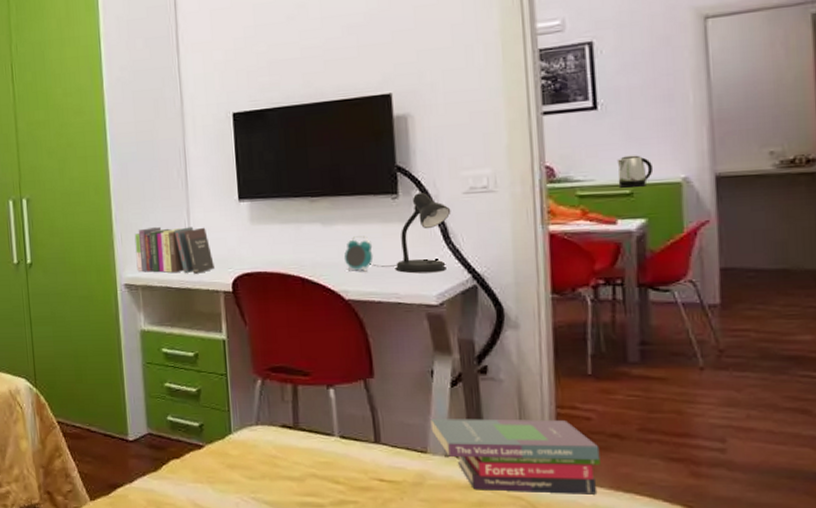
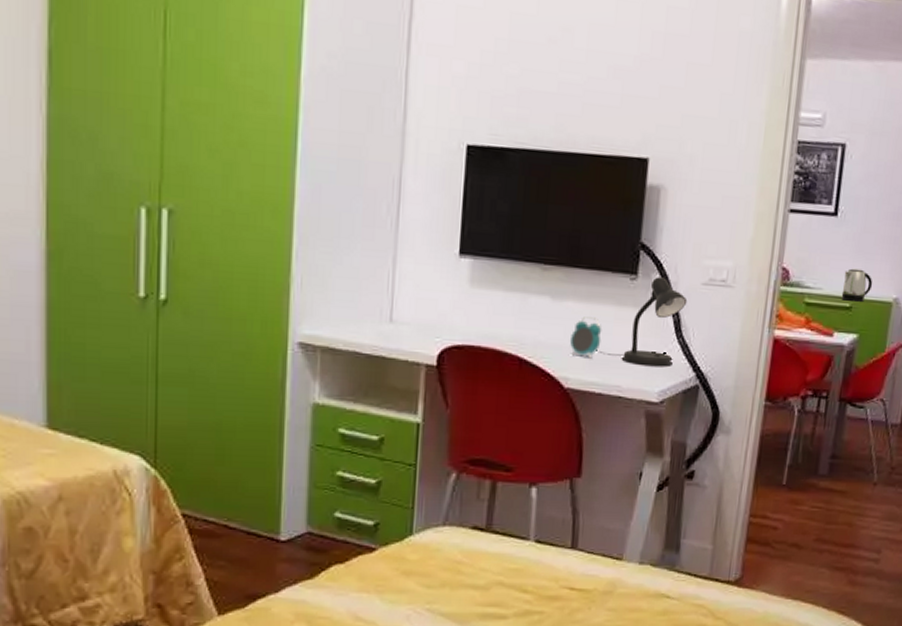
books: present [134,226,214,274] -> none [318,273,419,340]
books: present [430,418,601,495] -> none [630,524,780,602]

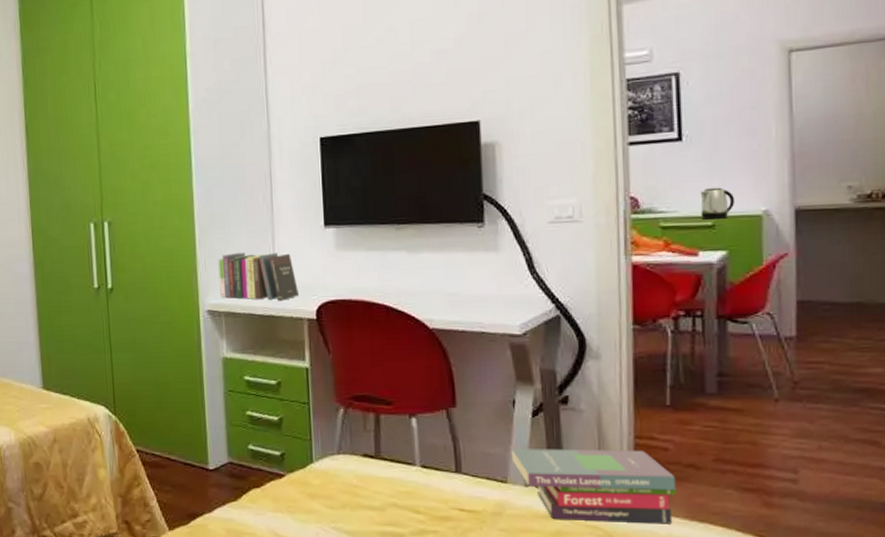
books: none [318,273,419,340] -> present [218,252,299,301]
alarm clock: present [569,317,602,360] -> none [428,264,458,302]
desk lamp: present [596,277,688,368] -> none [454,221,536,303]
books: none [630,524,780,602] -> present [511,449,676,524]

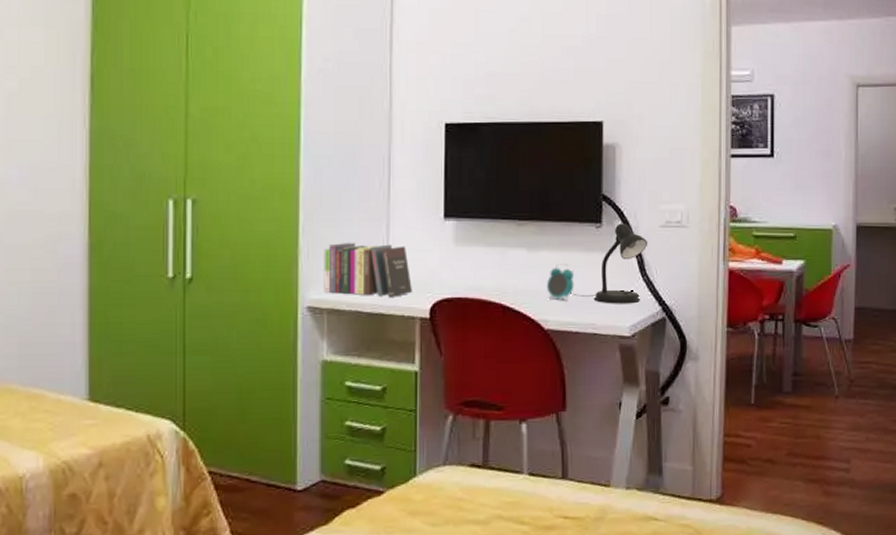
alarm clock: none [428,264,458,302] -> present [546,264,575,302]
desk lamp: none [454,221,536,303] -> present [570,223,648,304]
books: present [511,449,676,524] -> none [615,447,756,521]
kettle: present [700,187,736,221] -> none [785,202,813,232]

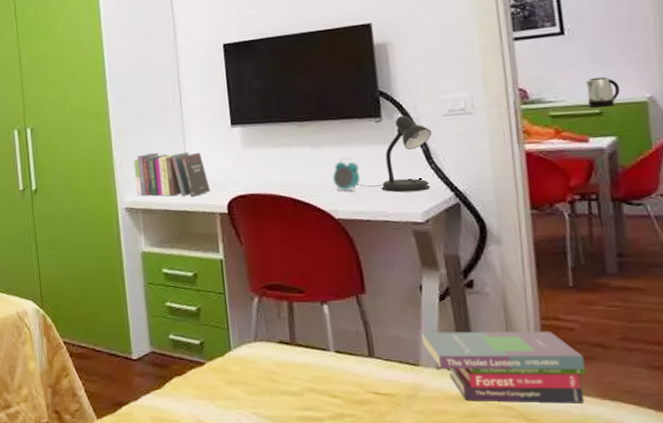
books: none [615,447,756,521] -> present [421,330,586,404]
kettle: none [785,202,813,232] -> present [585,76,621,108]

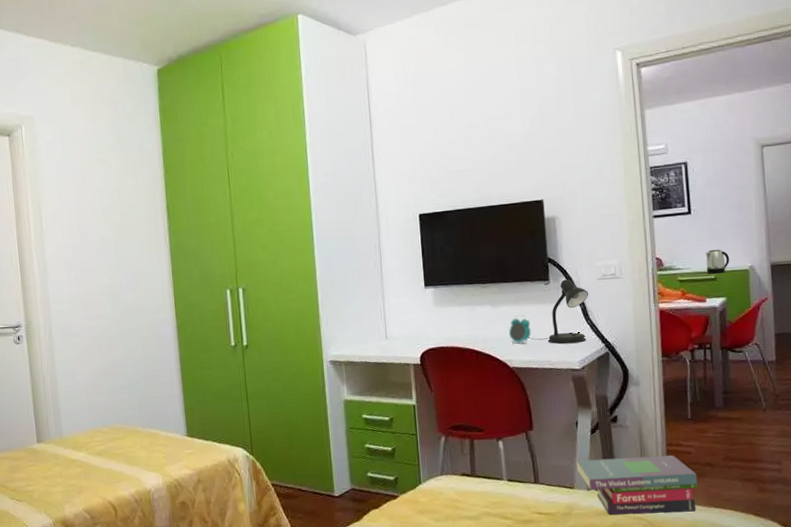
books: present [133,152,210,197] -> none [338,310,405,350]

